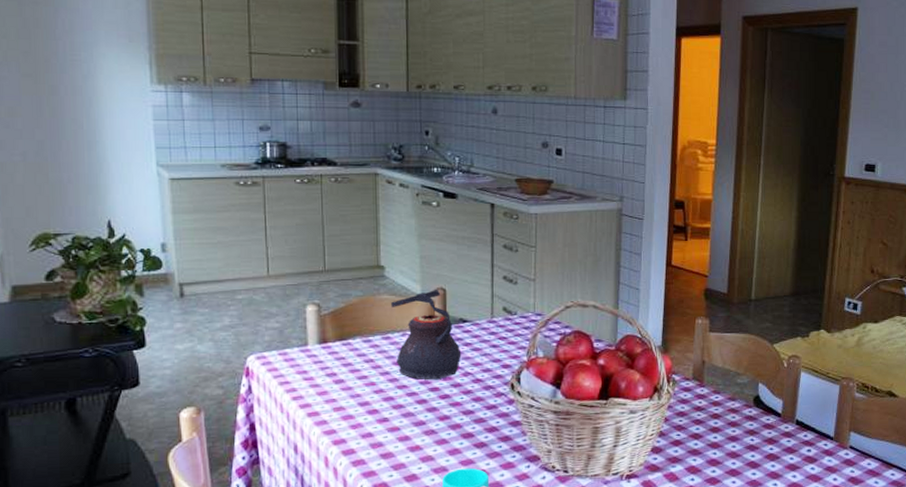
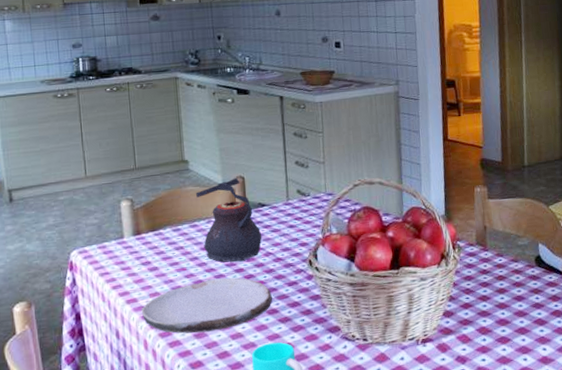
plate: none [323,396,469,453] -> present [141,277,273,334]

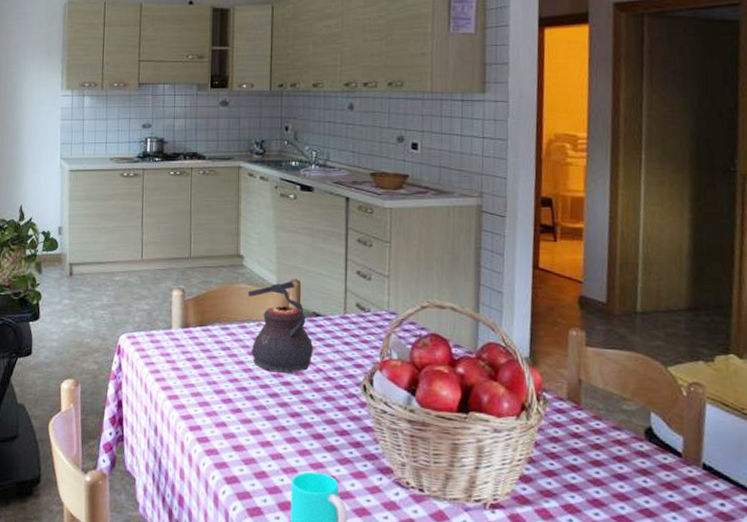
plate: present [141,277,273,334] -> none [181,388,320,447]

